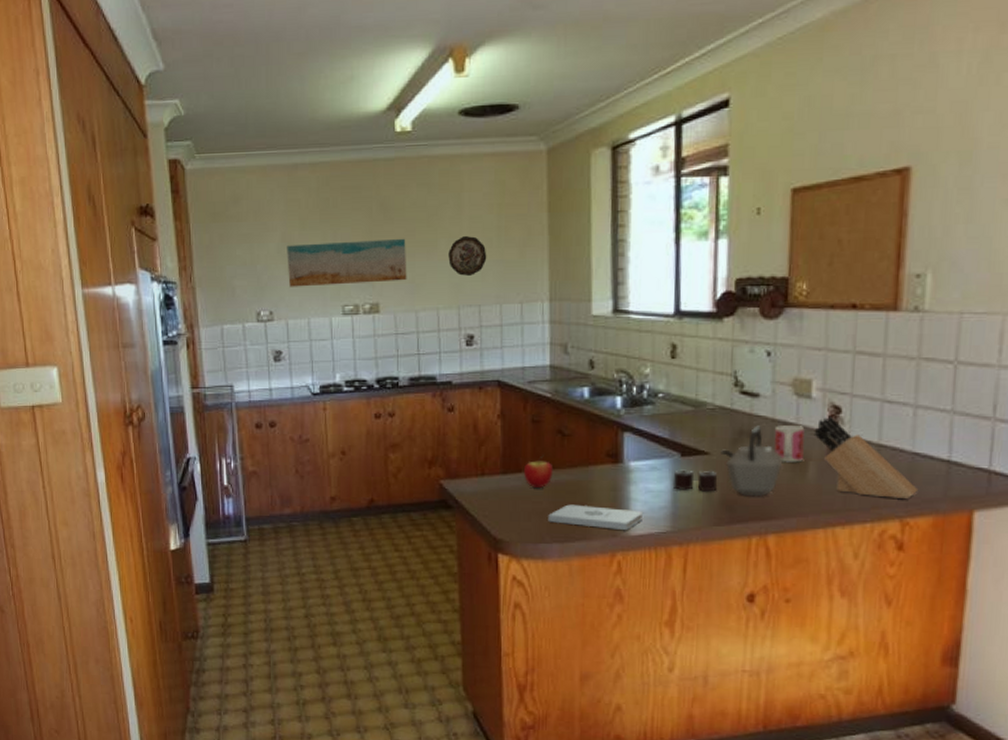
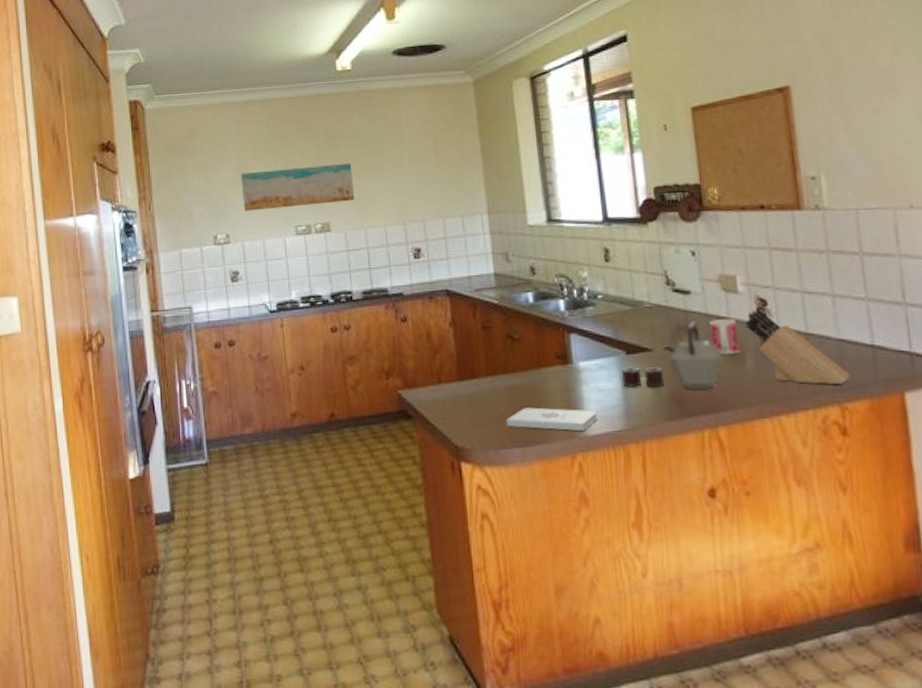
decorative plate: present [448,236,487,276] -> none [391,158,428,194]
apple: present [523,455,554,488] -> none [478,360,507,393]

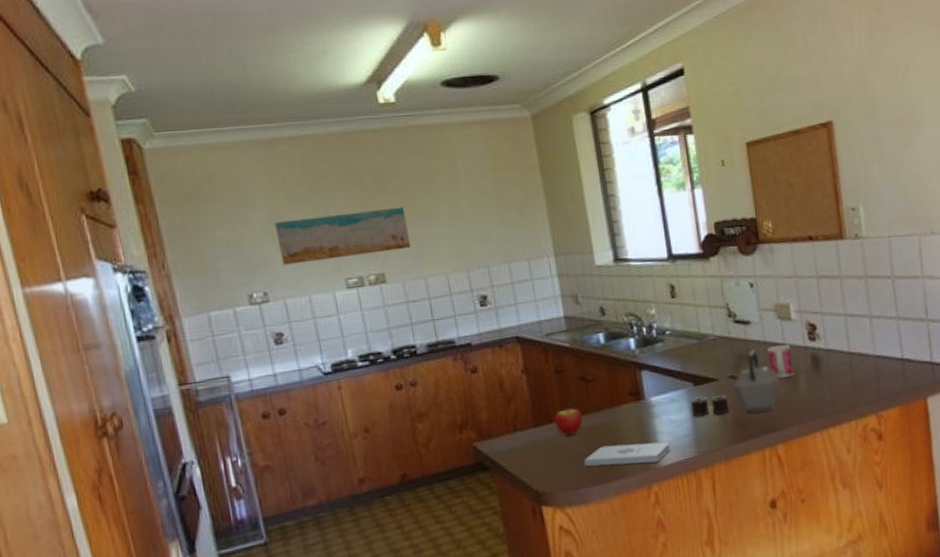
apple: none [478,360,507,393] -> present [554,403,583,436]
knife block: present [745,308,851,385] -> none [798,333,885,398]

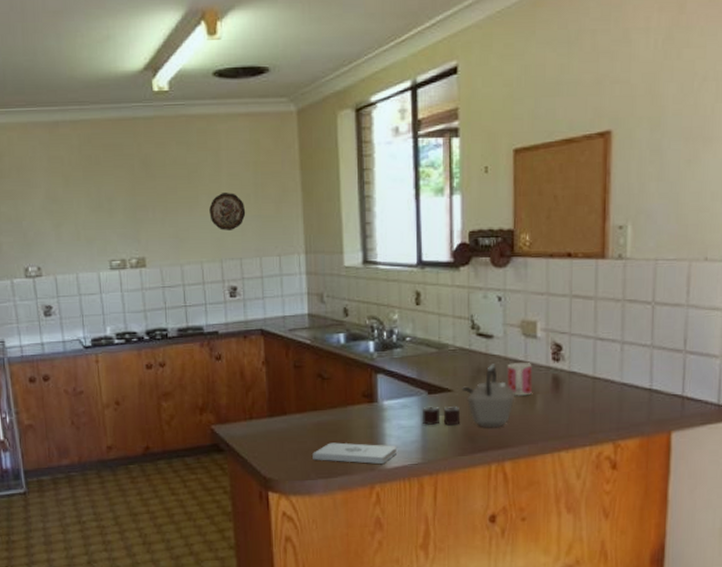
wall art: present [274,206,411,265] -> none [51,194,171,243]
decorative plate: none [449,200,489,239] -> present [209,193,246,230]
apple: present [554,403,583,436] -> none [288,398,316,428]

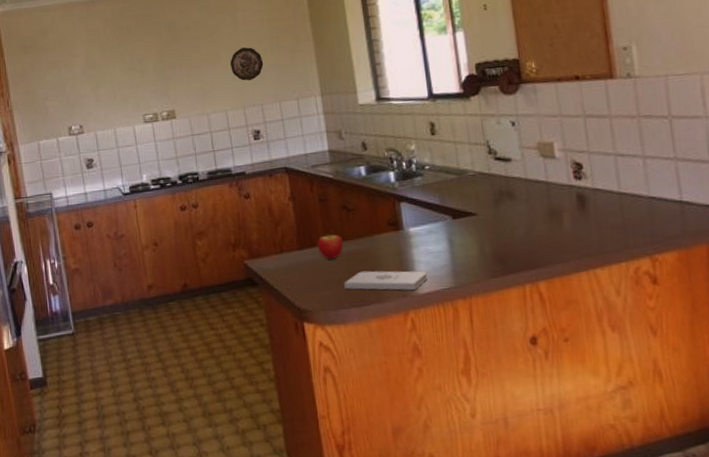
apple: none [288,398,316,428] -> present [317,229,344,259]
kettle: present [423,364,515,428] -> none [449,186,541,249]
mug: present [507,363,532,396] -> none [529,182,558,216]

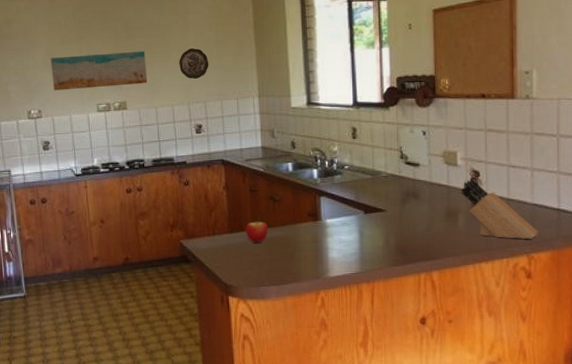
wall art: none [90,53,197,103] -> present [50,51,148,91]
notepad: present [344,270,429,290] -> none [266,254,339,273]
knife block: none [562,172,661,239] -> present [461,178,539,240]

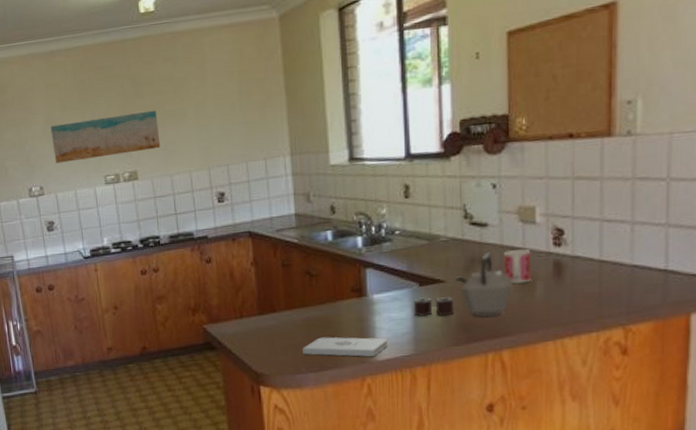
decorative plate: present [179,48,209,79] -> none [196,102,231,140]
apple: present [245,217,269,243] -> none [277,295,305,325]
notepad: none [266,254,339,273] -> present [302,337,389,357]
kettle: none [360,188,440,243] -> present [414,252,513,317]
mug: none [432,187,454,215] -> present [503,249,531,284]
knife block: present [461,178,539,240] -> none [539,238,639,309]

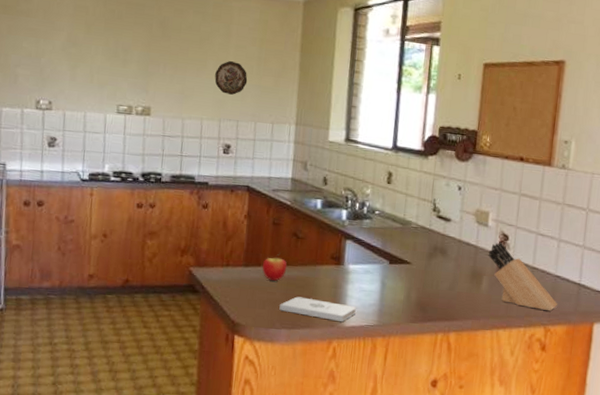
wall art: present [50,110,161,164] -> none [70,45,180,91]
decorative plate: none [196,102,231,140] -> present [214,61,248,95]
apple: none [277,295,305,325] -> present [262,253,287,281]
kettle: present [414,252,513,317] -> none [382,244,465,302]
mug: present [503,249,531,284] -> none [459,245,482,276]
knife block: none [539,238,639,309] -> present [488,241,558,312]

